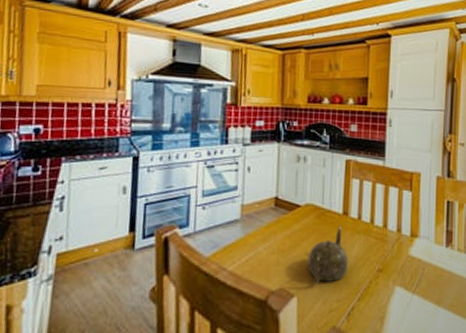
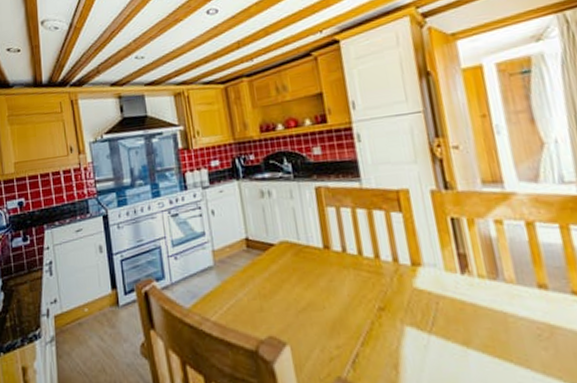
teapot: present [307,226,348,284] -> none [293,262,342,330]

